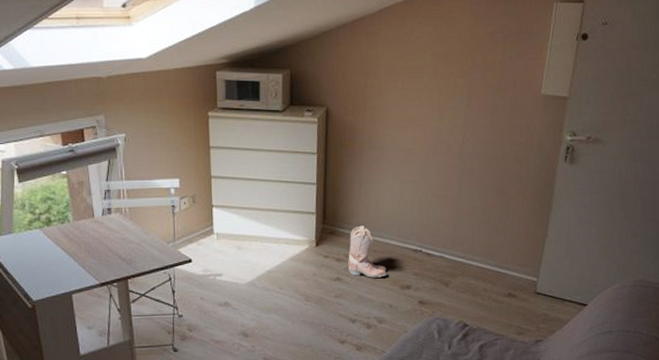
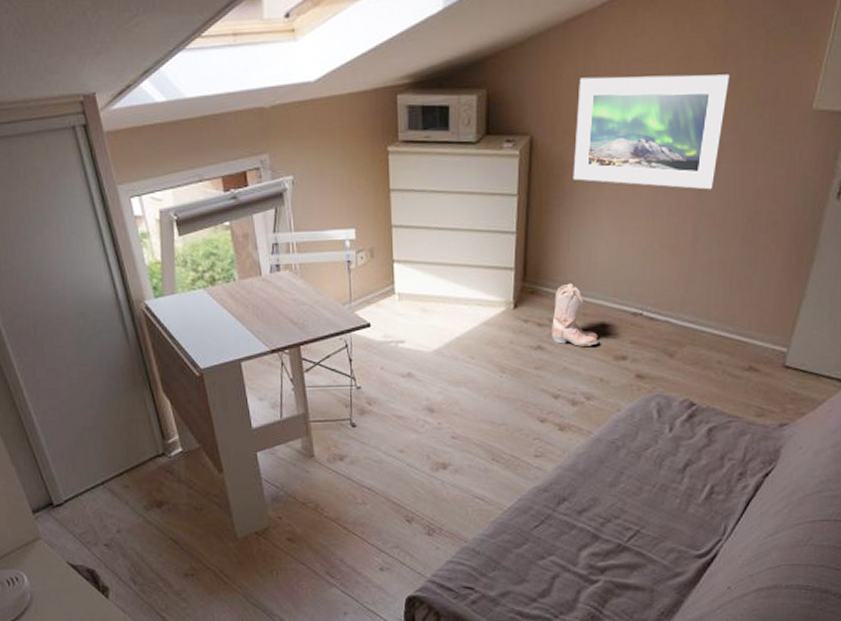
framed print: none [361,64,480,153] -> present [573,74,731,190]

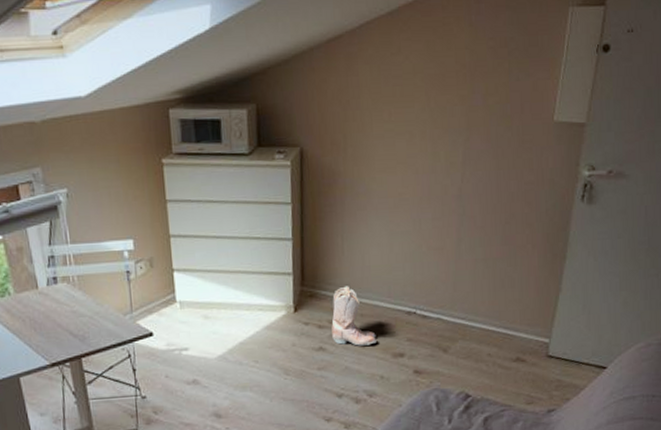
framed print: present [573,74,731,190] -> none [342,90,481,195]

